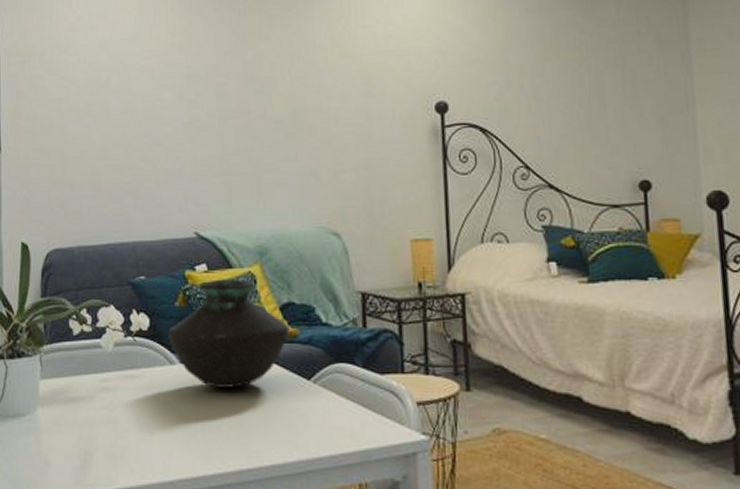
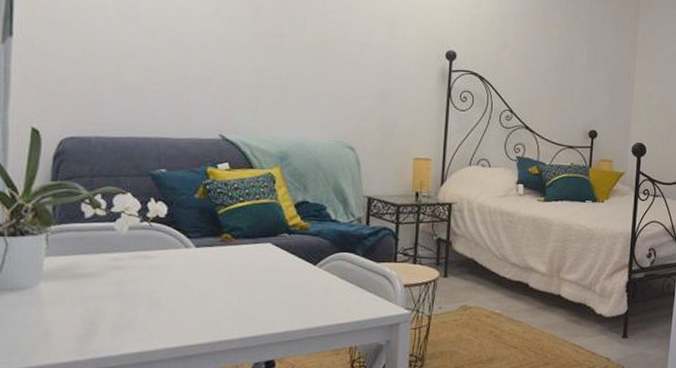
vase: present [168,279,290,388] -> none [185,177,302,270]

